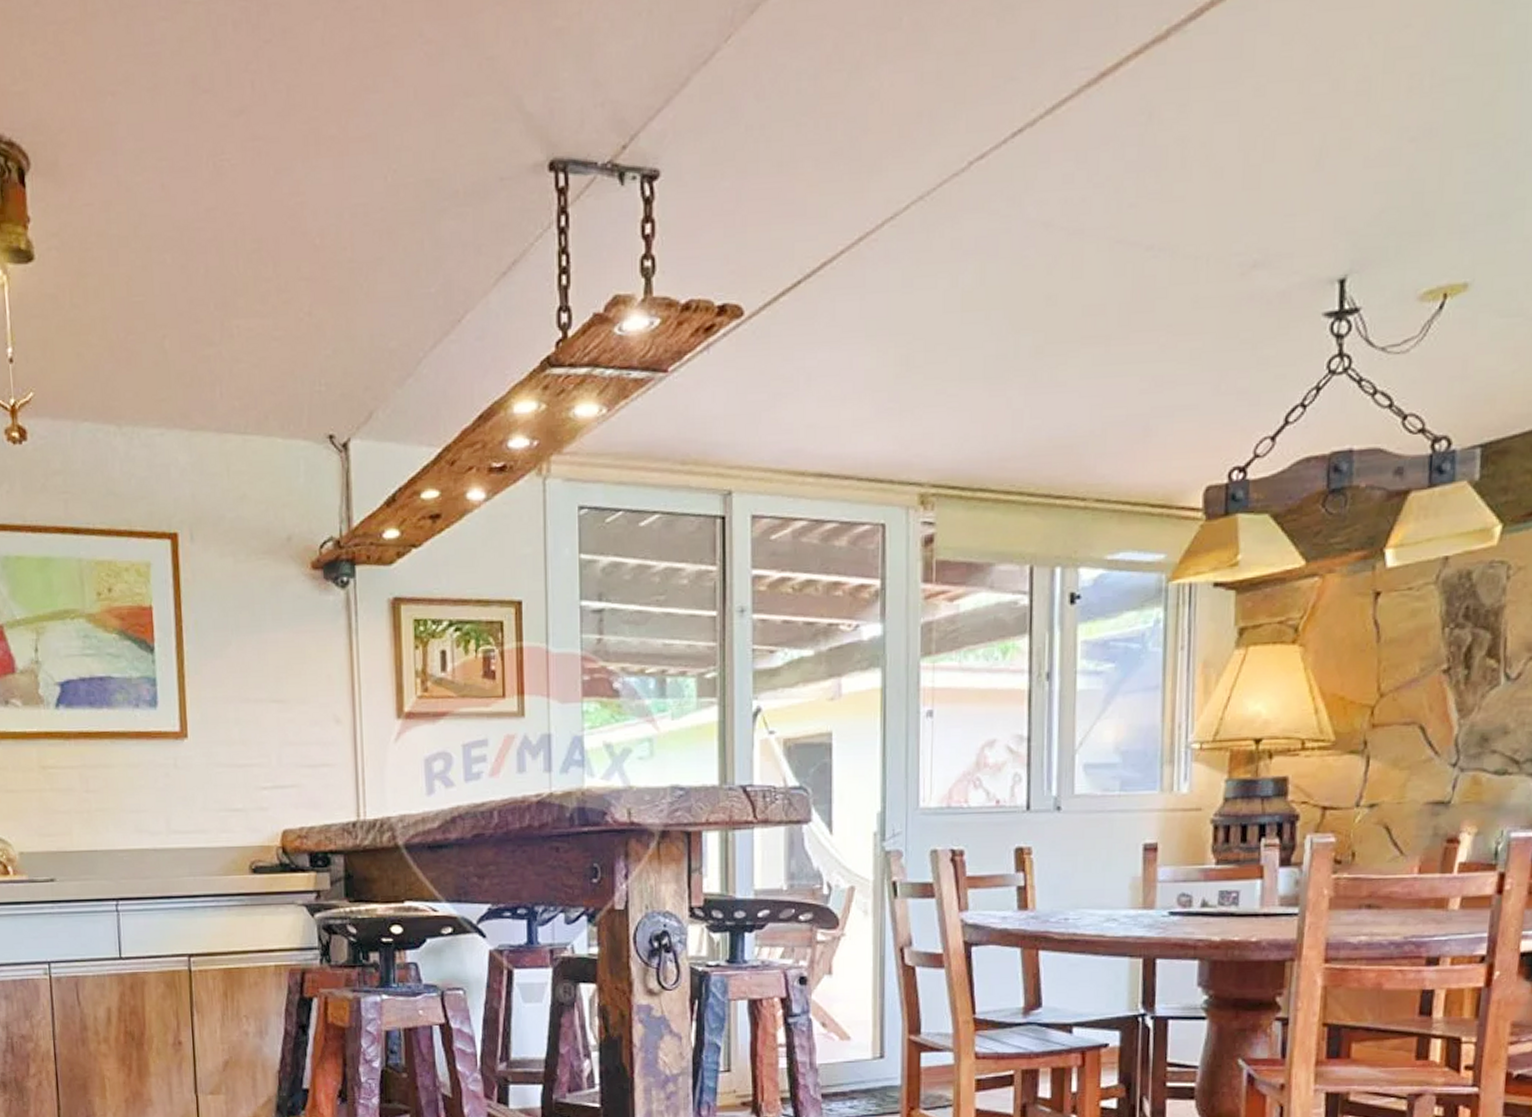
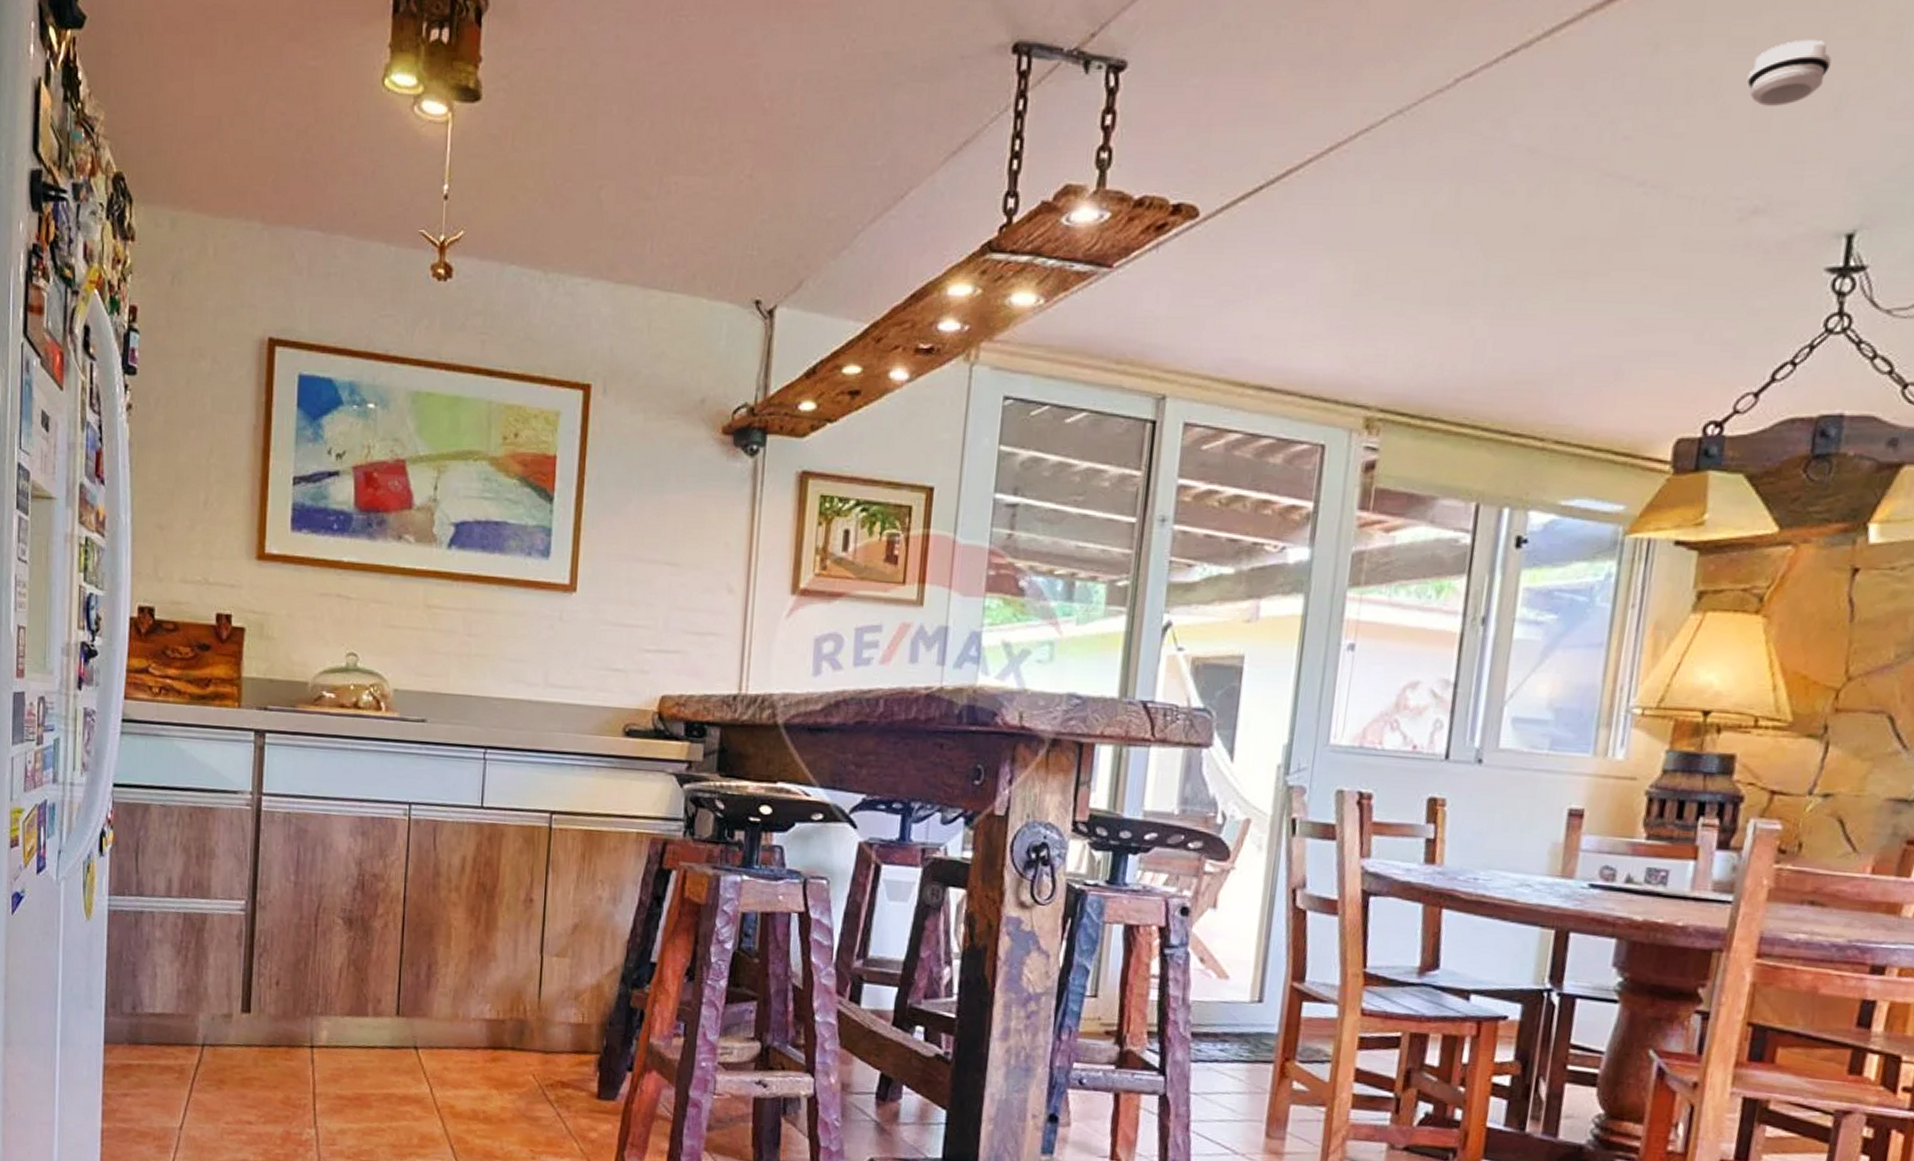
smoke detector: none [1235,97,1309,164] -> present [1746,39,1831,106]

